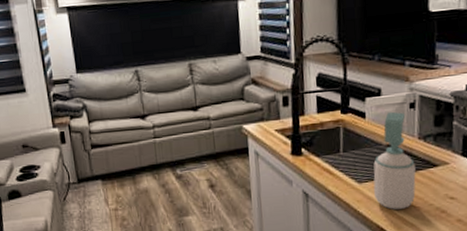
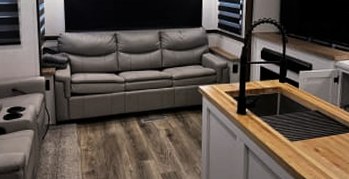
soap bottle: present [373,111,416,210] -> none [302,84,337,165]

